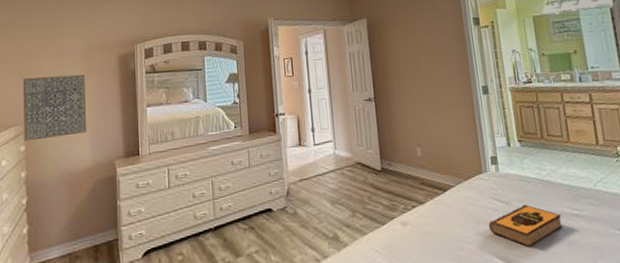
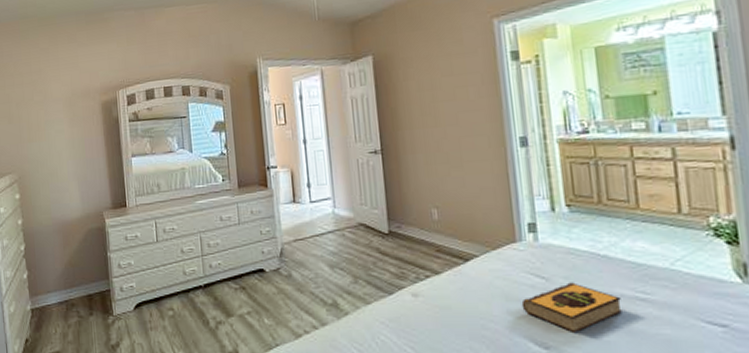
wall art: present [23,74,87,141] -> none [13,122,75,190]

